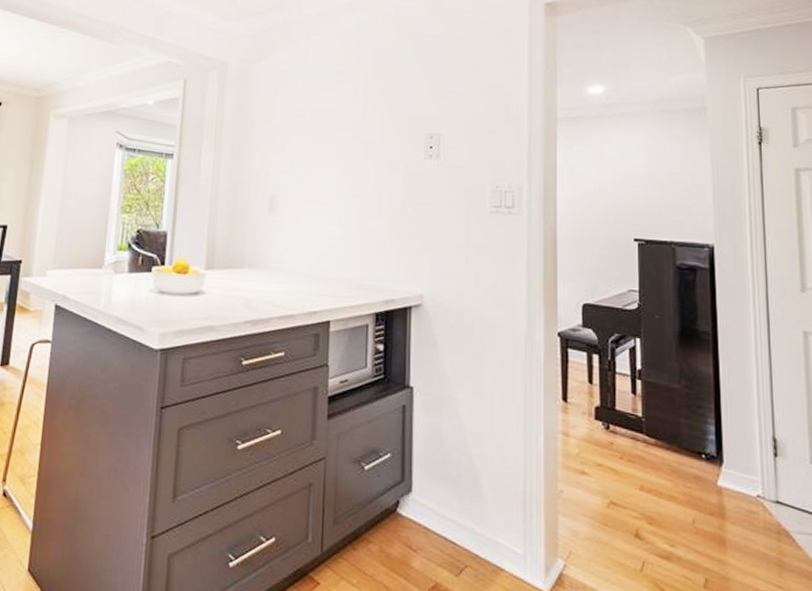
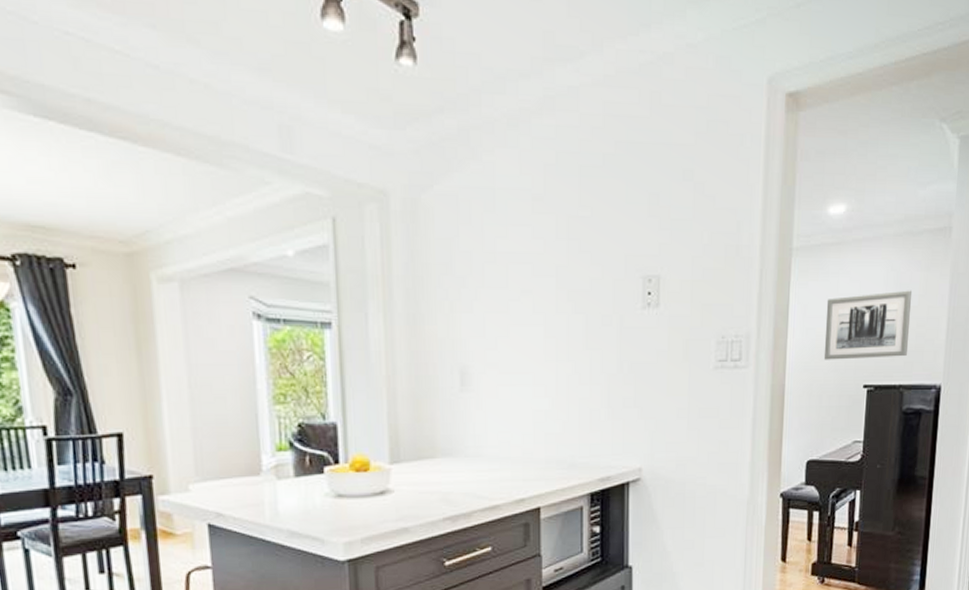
wall art: none [592,158,676,216] -> present [823,290,912,360]

